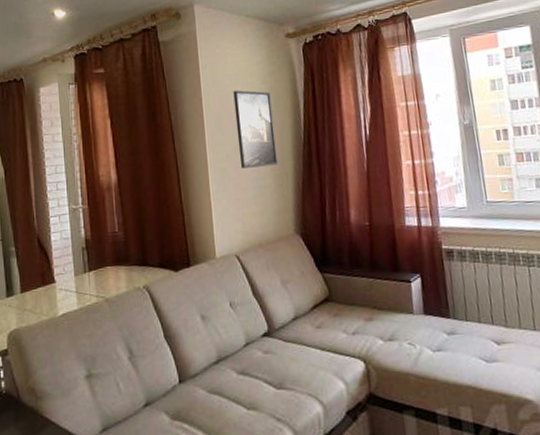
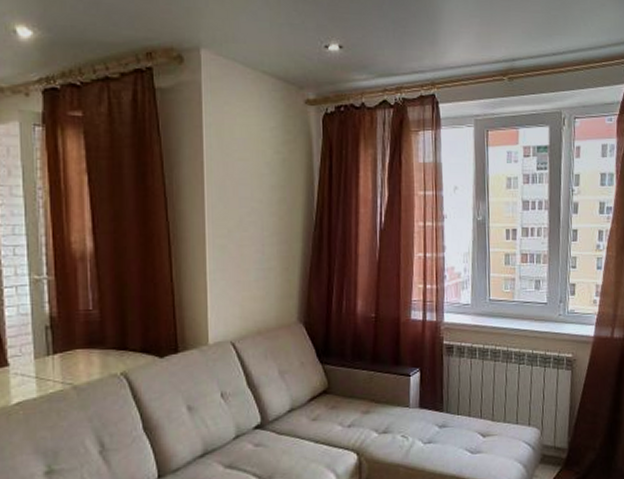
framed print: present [233,90,278,169] -> none [241,157,285,247]

